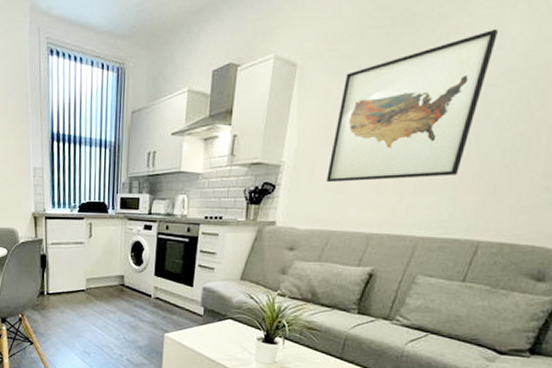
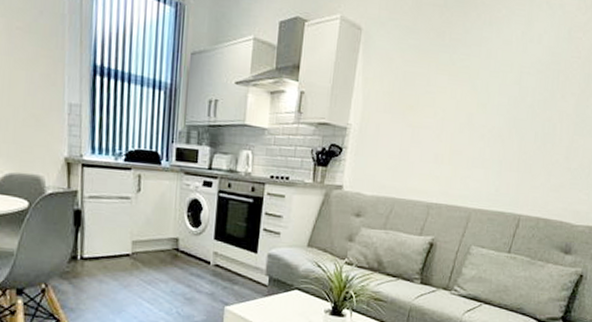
wall art: present [326,28,498,183] -> none [390,23,528,152]

